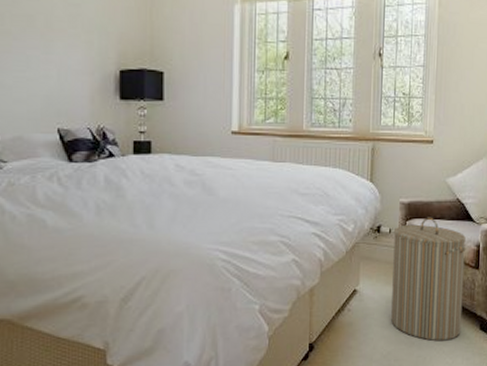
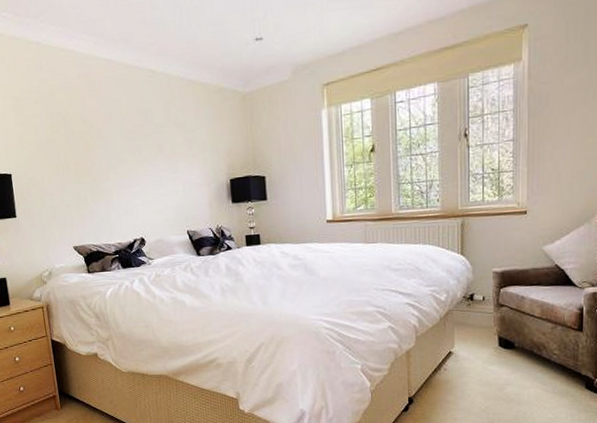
laundry hamper: present [391,217,466,341] -> none [488,284,568,398]

